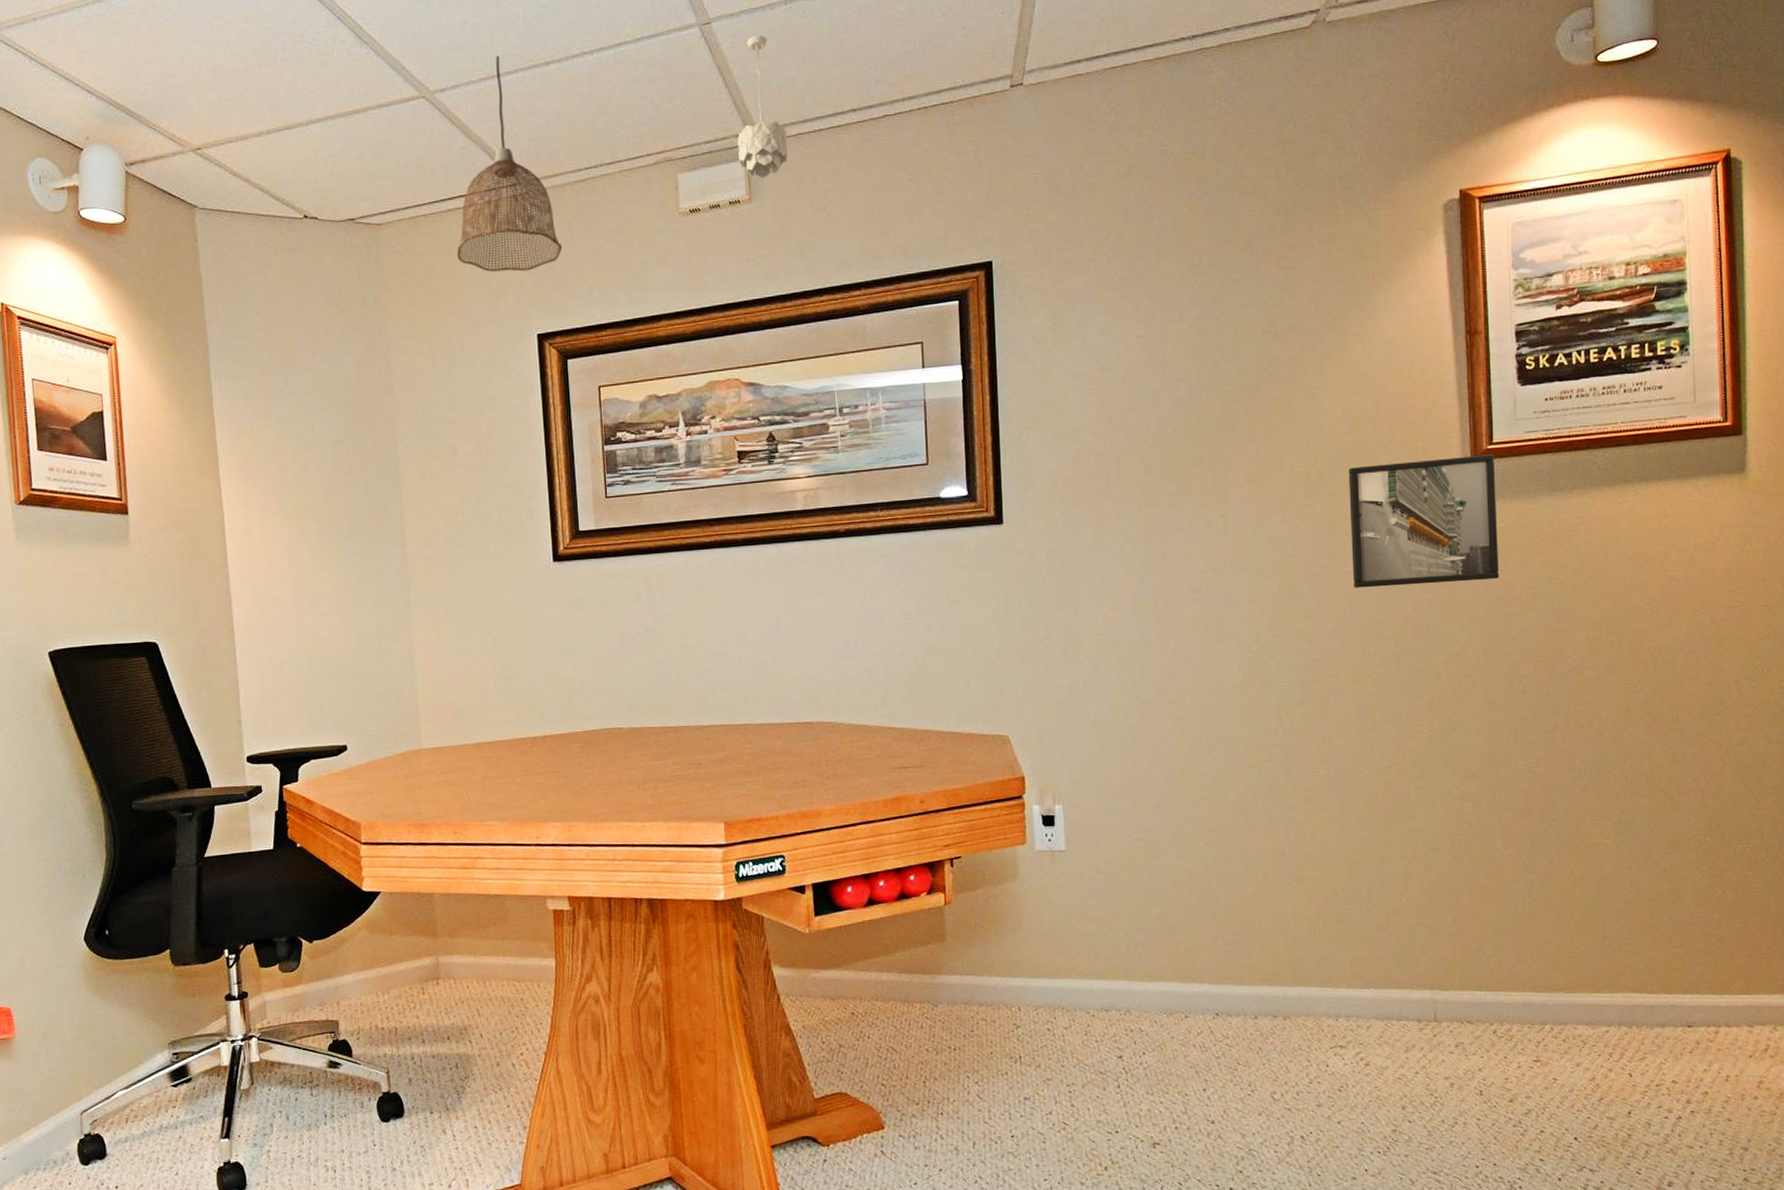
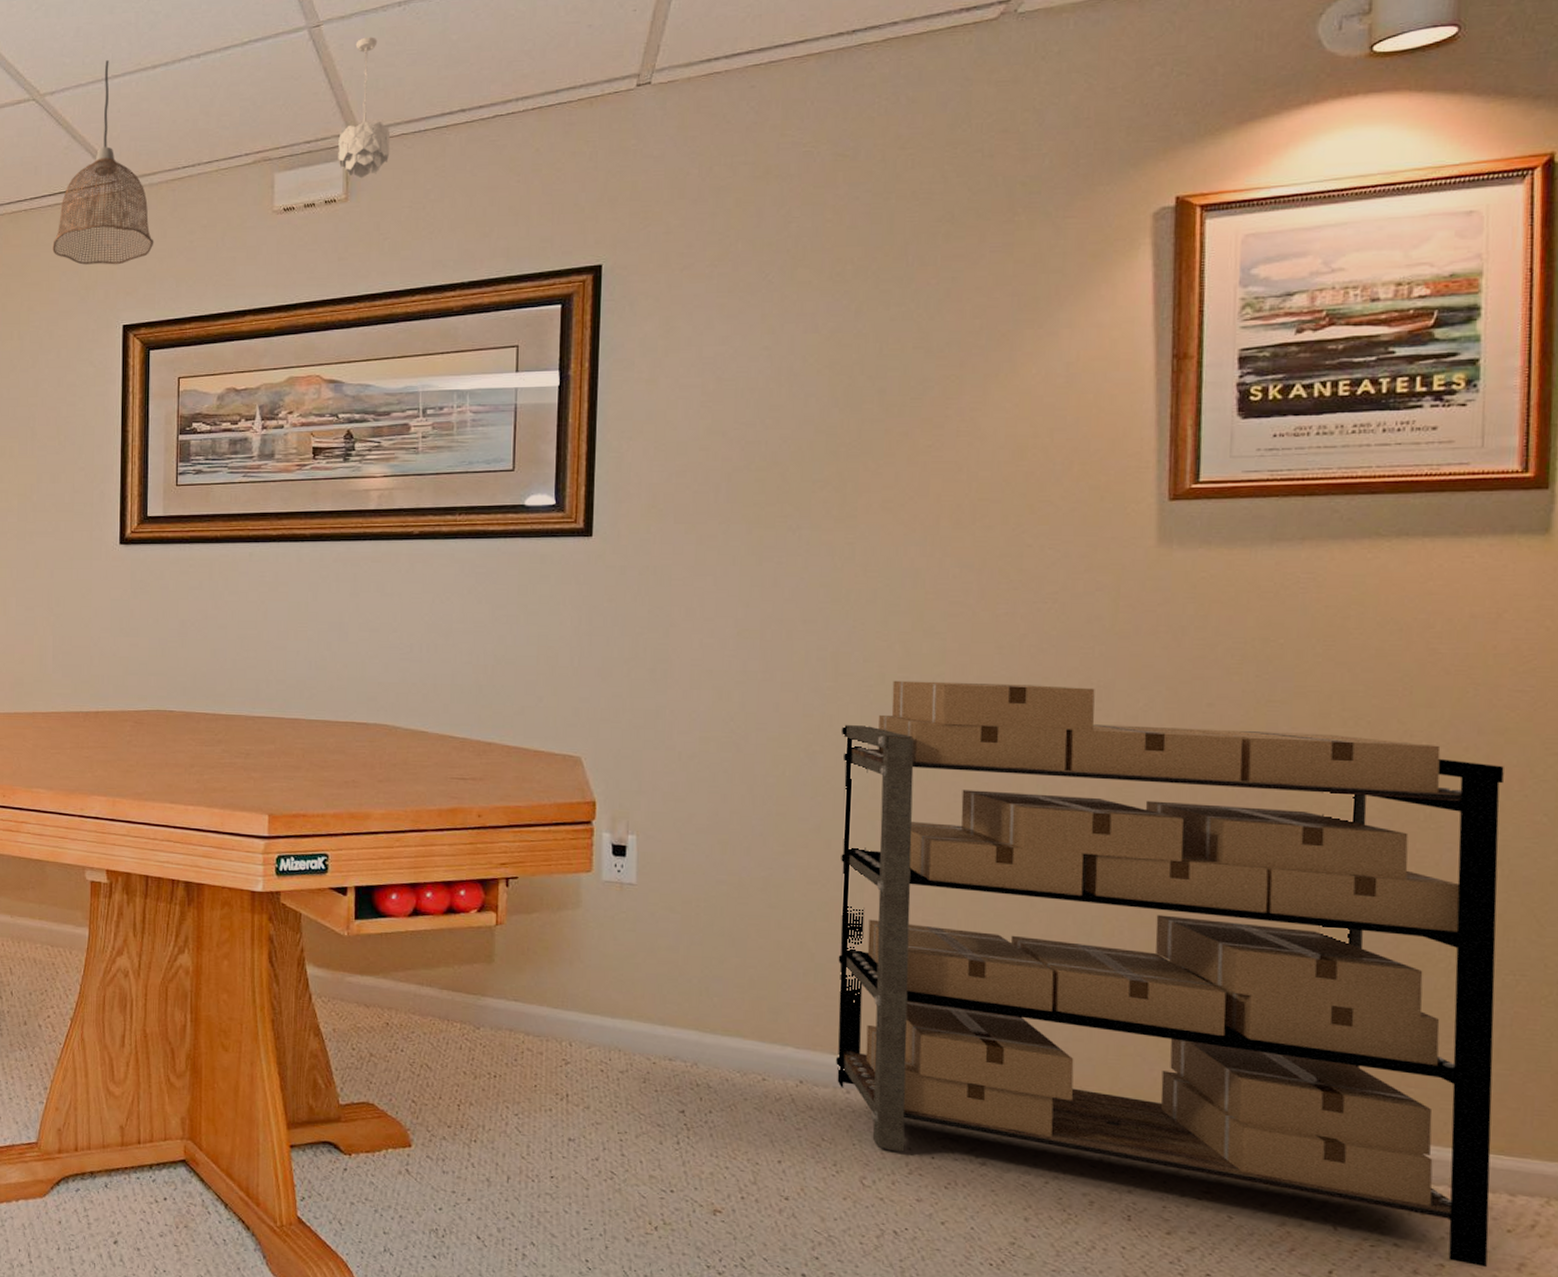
shelving unit: none [1227,631,1738,1090] -> present [835,680,1504,1268]
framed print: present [1348,454,1500,588] -> none [1005,494,1200,636]

